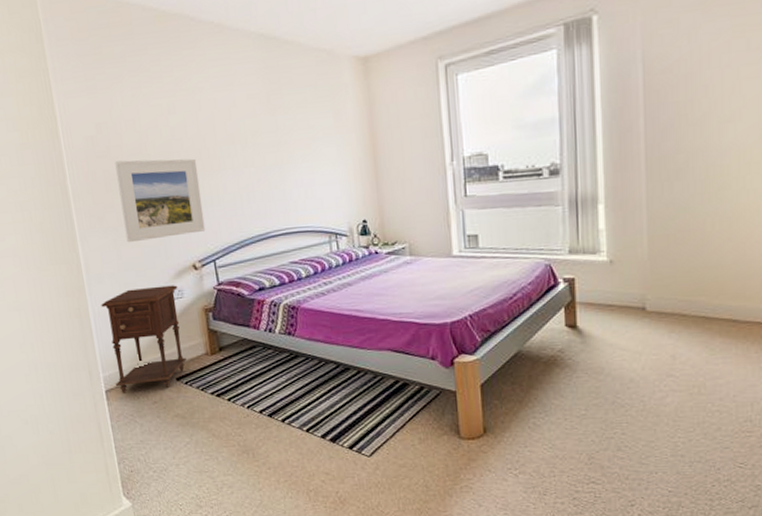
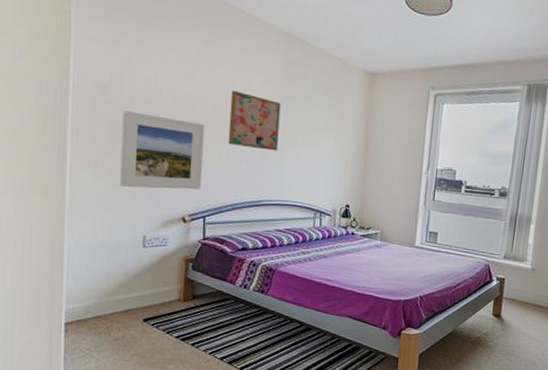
nightstand: present [101,285,187,393] -> none [77,230,163,328]
wall art: none [215,114,276,176] -> present [228,90,281,151]

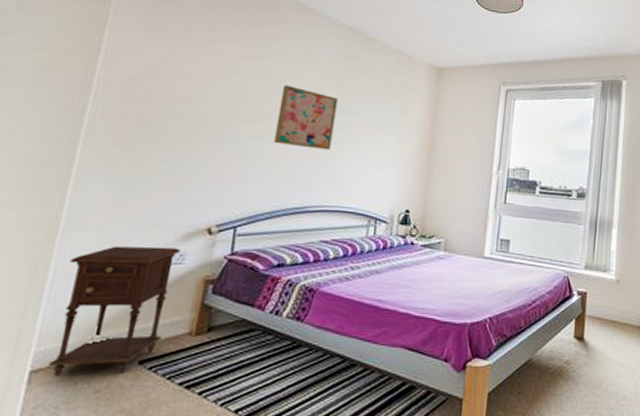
nightstand: none [77,230,163,328] -> present [47,246,181,376]
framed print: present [119,110,205,190] -> none [135,106,249,195]

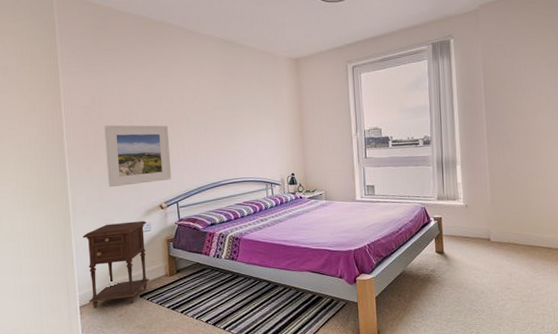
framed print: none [135,106,249,195] -> present [104,125,172,188]
wall art: present [273,85,339,150] -> none [185,94,228,139]

